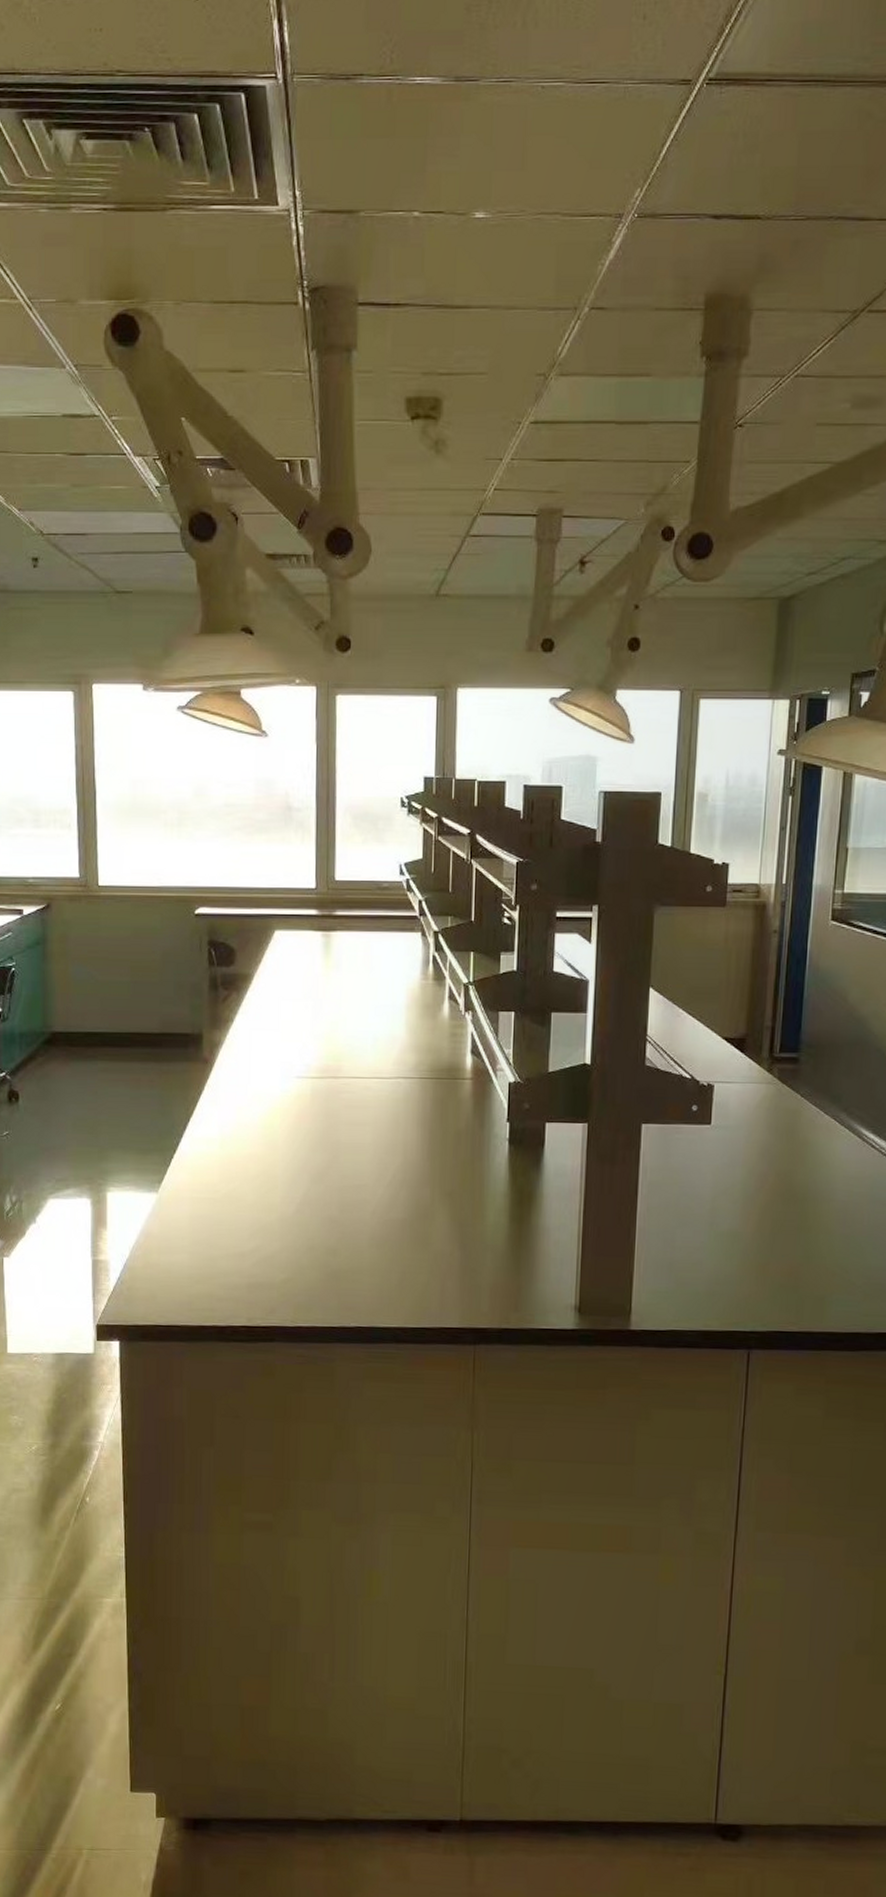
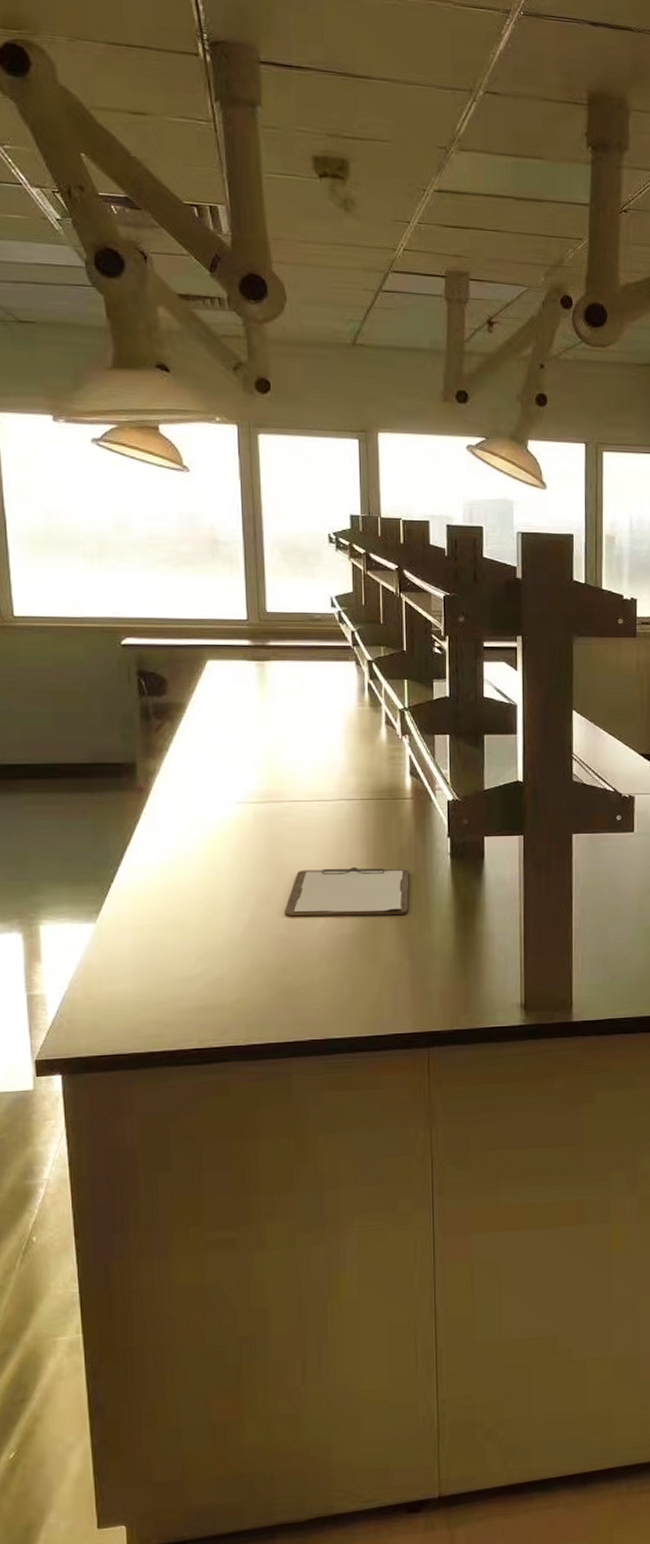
clipboard: none [336,1148,465,1202] -> present [284,866,410,917]

